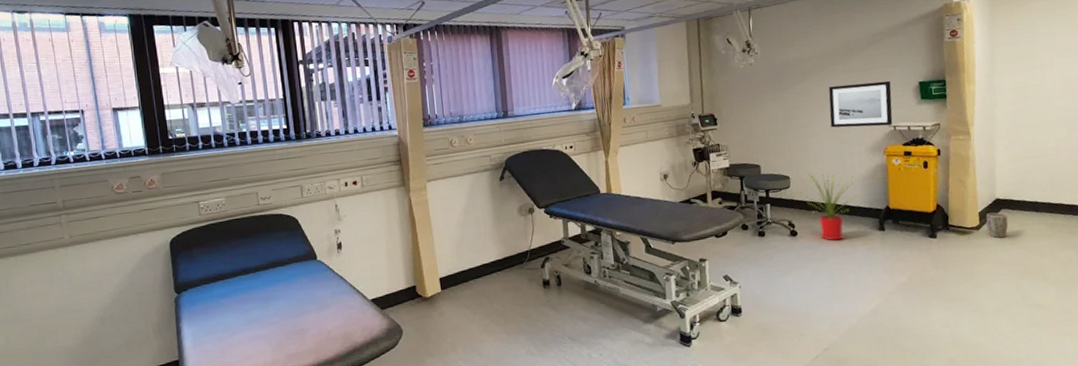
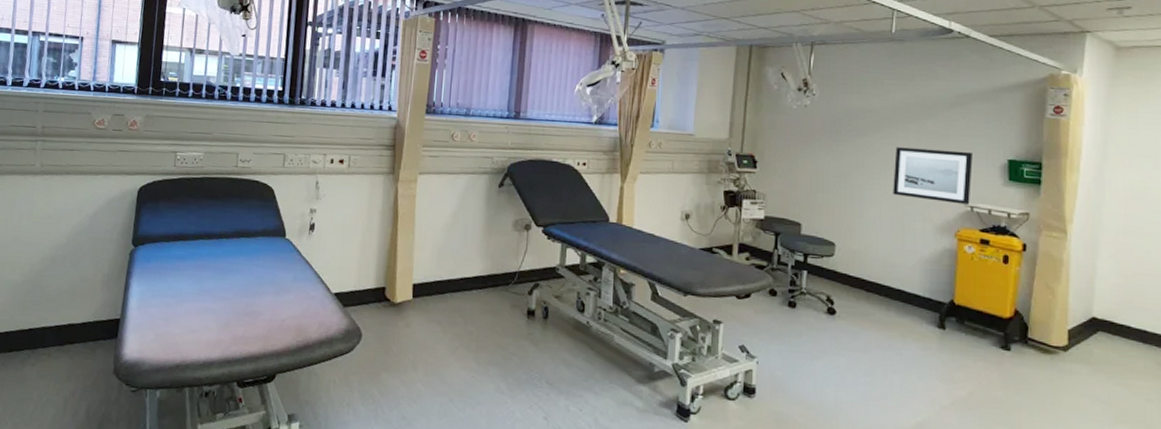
house plant: present [800,171,858,241] -> none [845,240,917,330]
plant pot: present [985,212,1009,238] -> none [1076,333,1106,368]

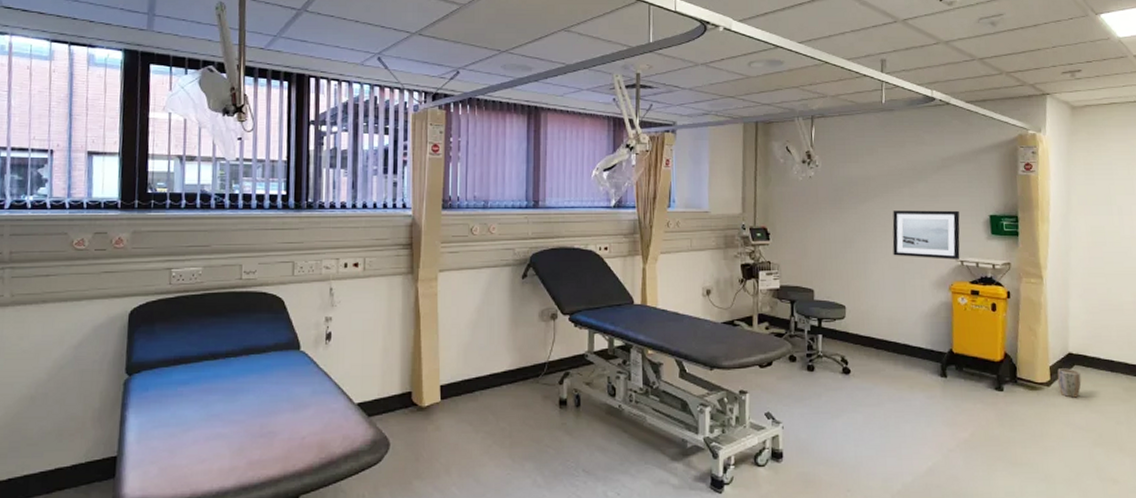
plant pot: none [1076,333,1106,368] -> present [1057,368,1082,398]

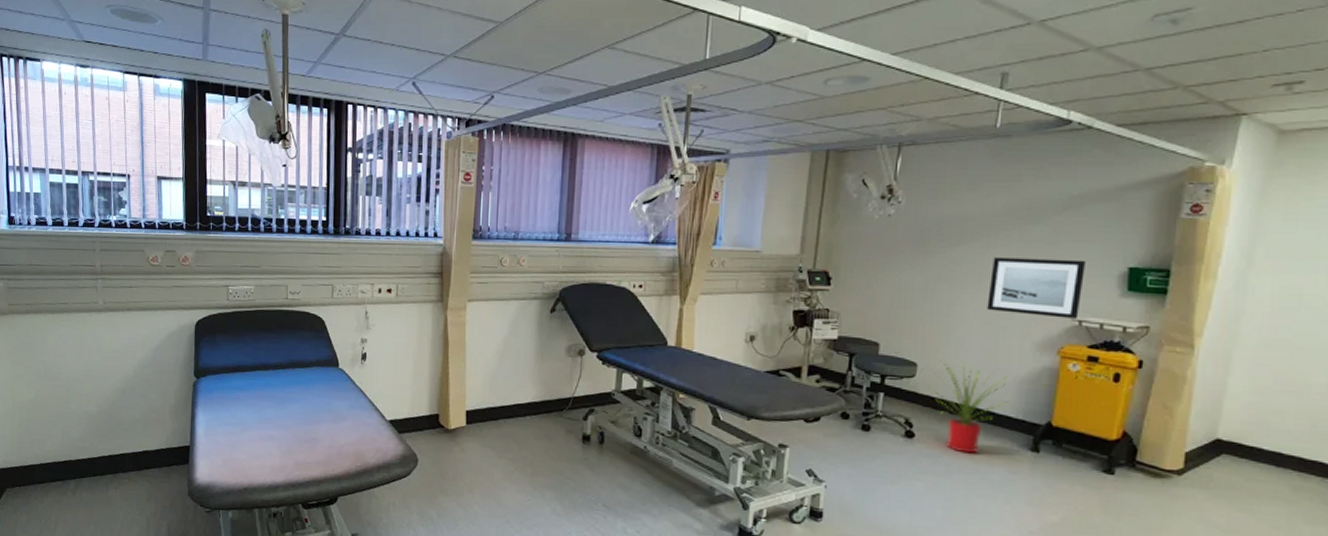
house plant: none [855,301,919,384] -> present [927,360,1009,454]
plant pot: present [1057,368,1082,398] -> none [1193,456,1230,492]

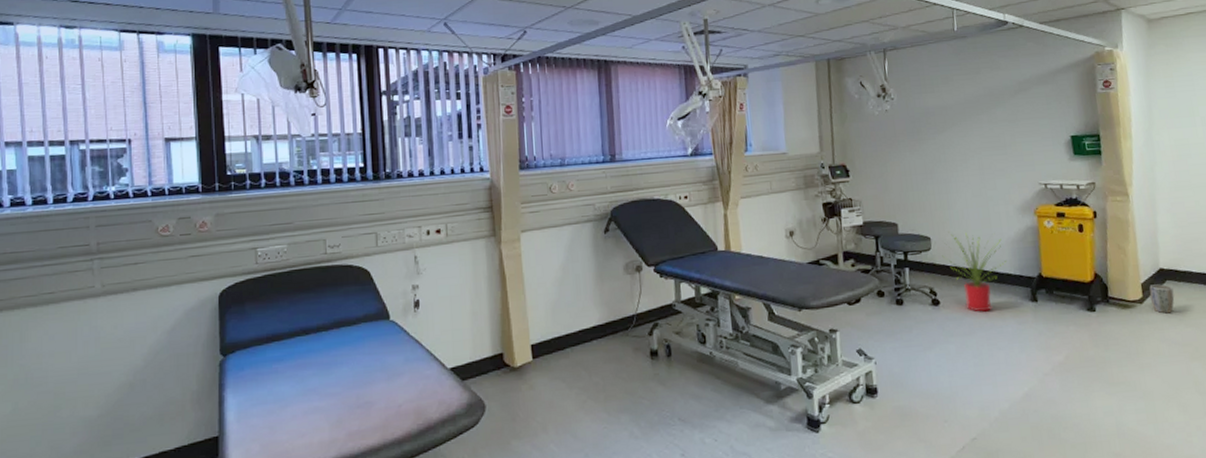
wall art: present [987,257,1085,319] -> none [972,133,1044,184]
plant pot: none [1193,456,1230,492] -> present [1149,284,1175,314]

